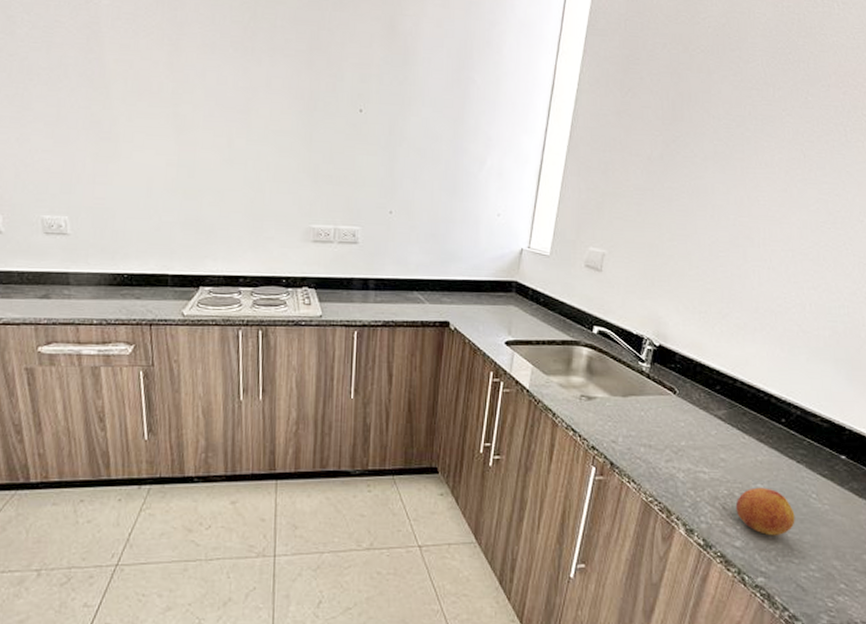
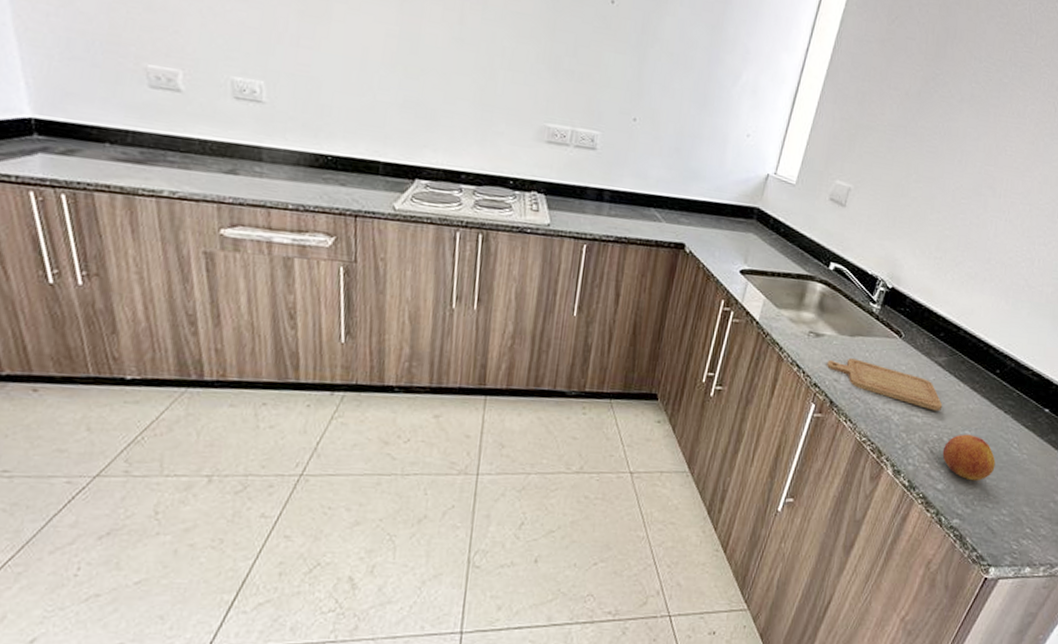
chopping board: none [603,418,729,466] -> present [827,358,943,412]

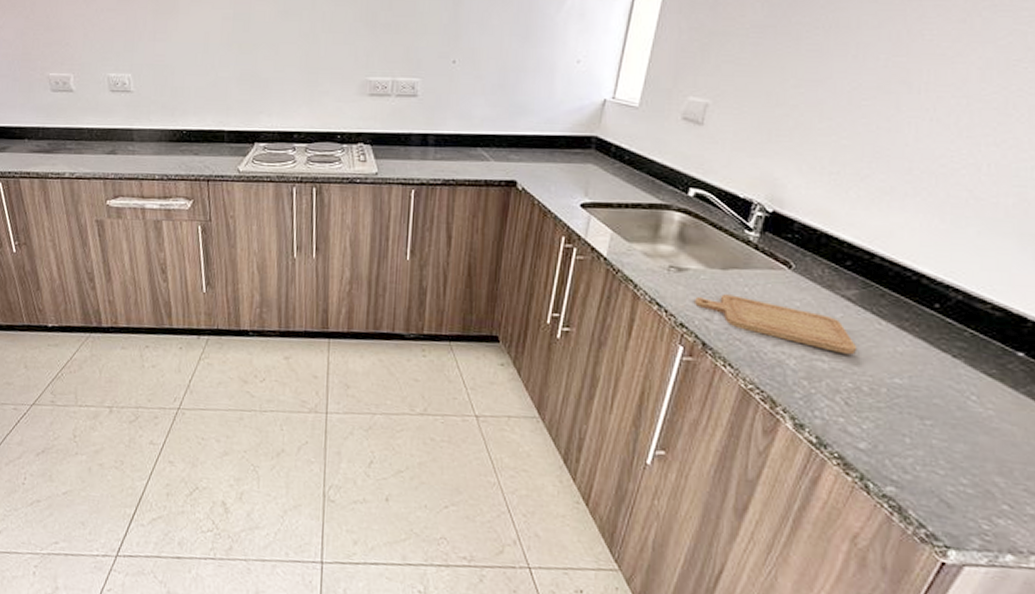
fruit: present [942,434,996,481] -> none [862,382,944,441]

